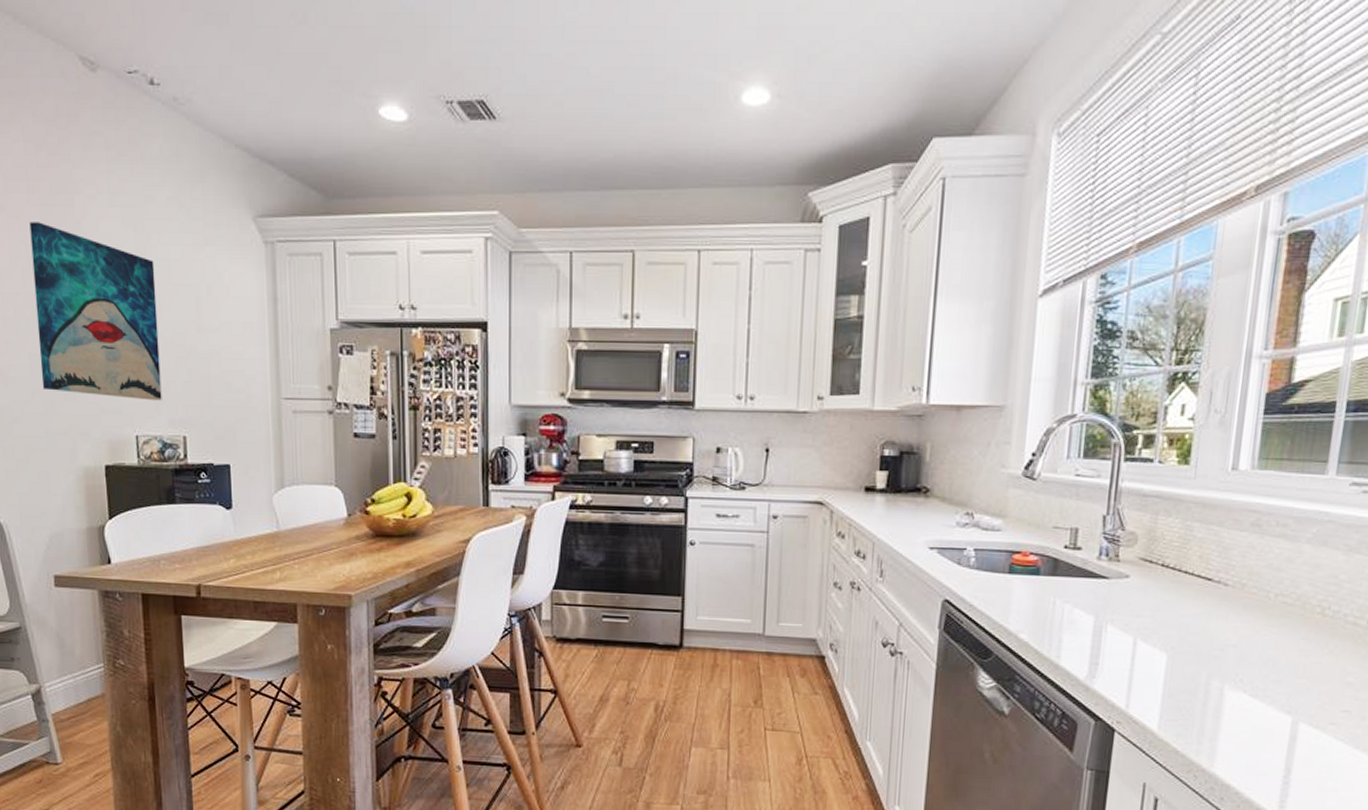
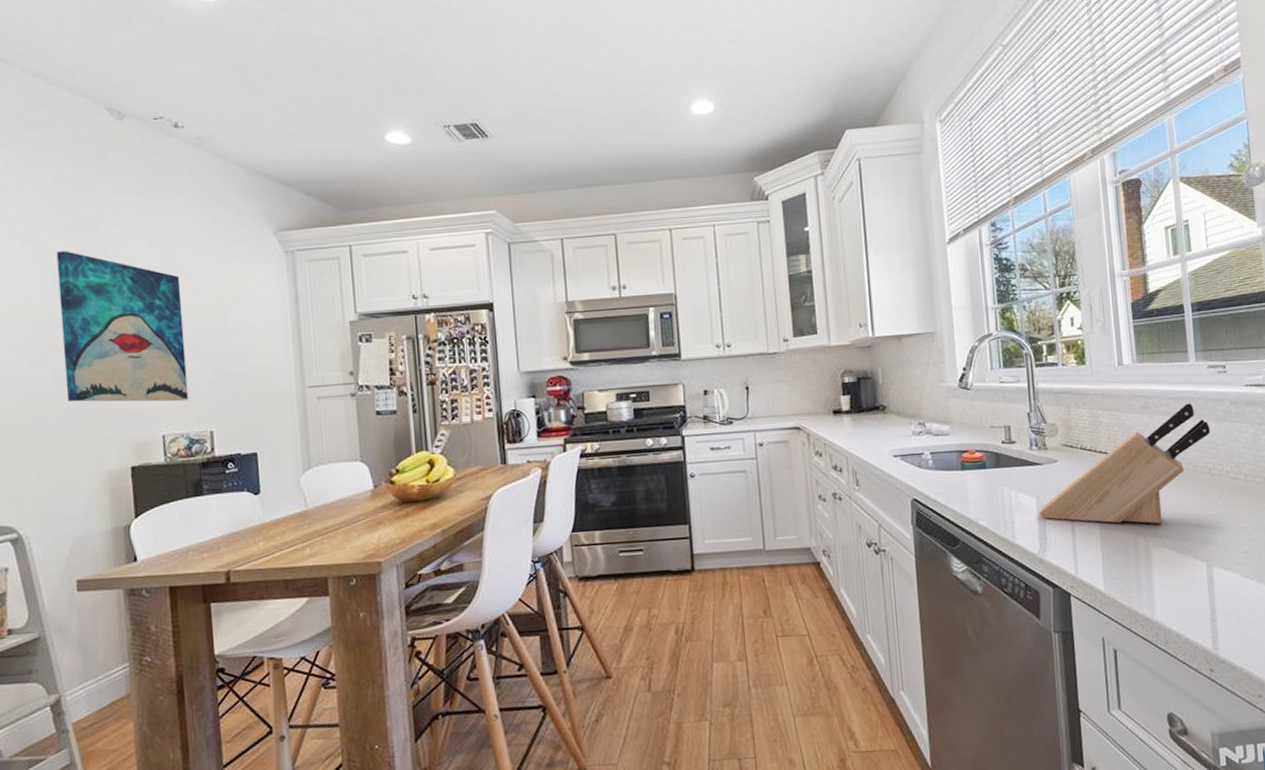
knife block: none [1095,526,1336,664] -> present [1039,403,1211,524]

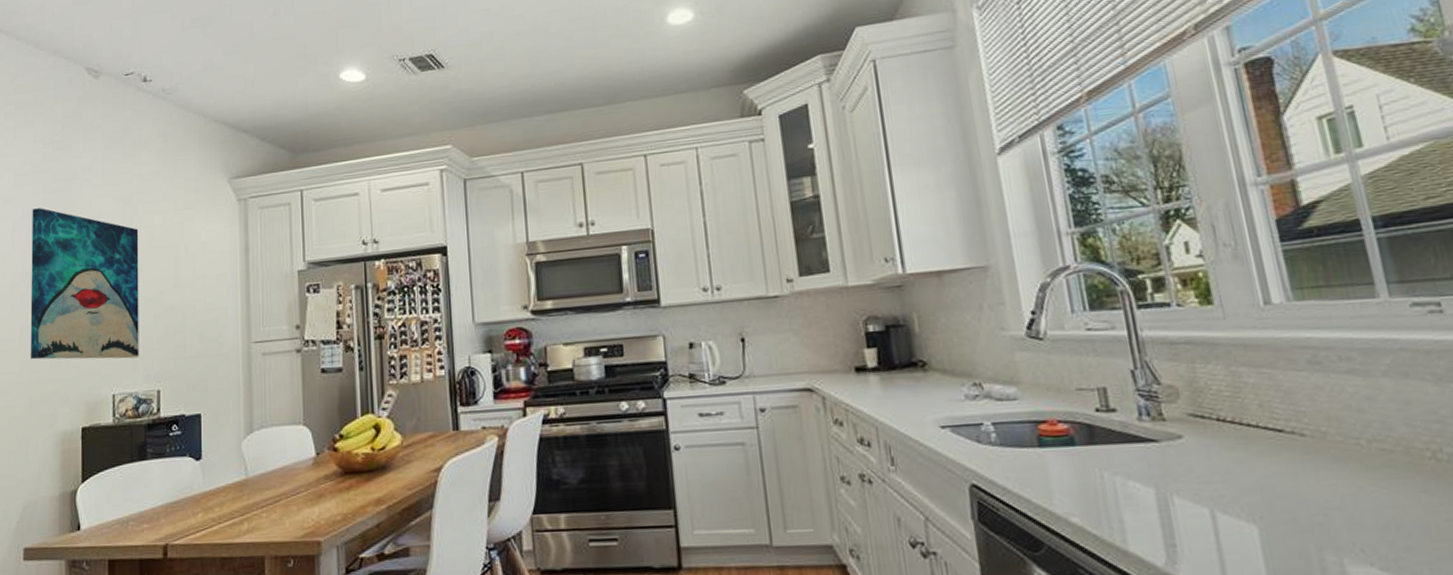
knife block: present [1039,403,1211,524] -> none [1161,356,1428,531]

